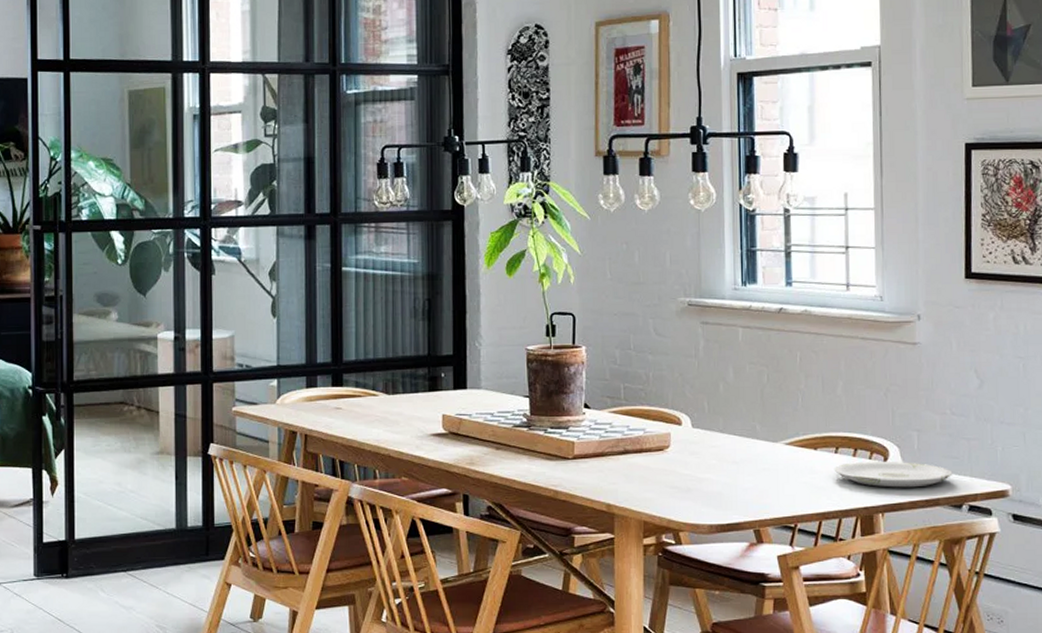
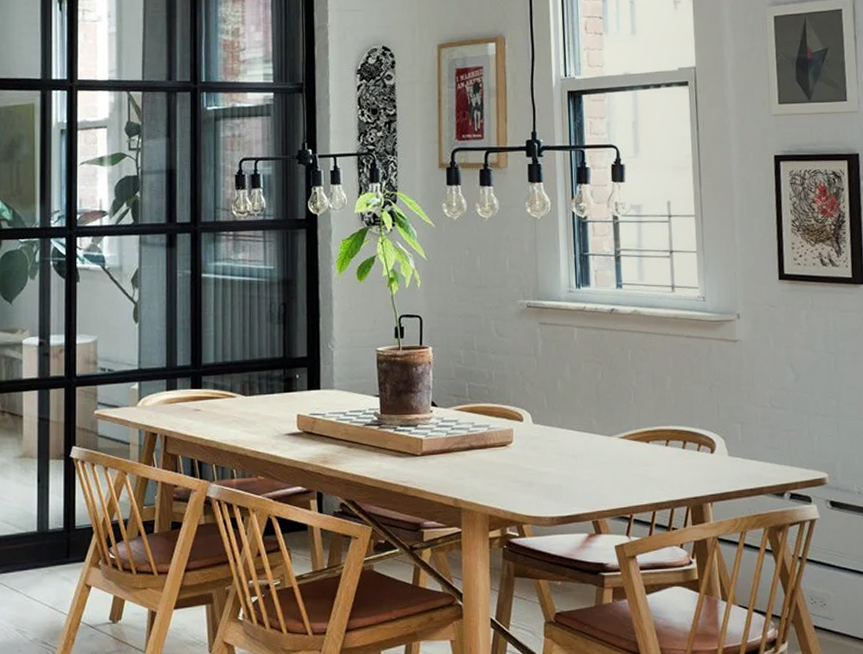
plate: present [834,461,953,488] -> none [665,452,775,478]

